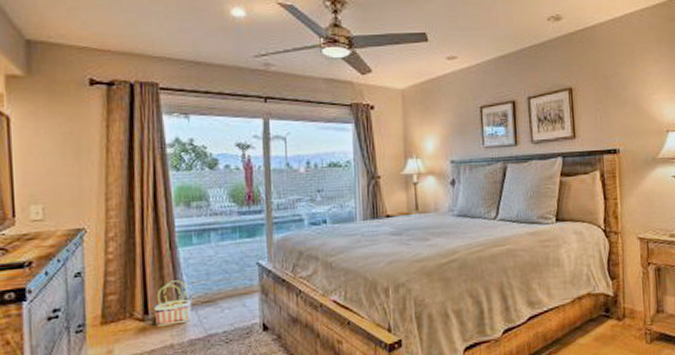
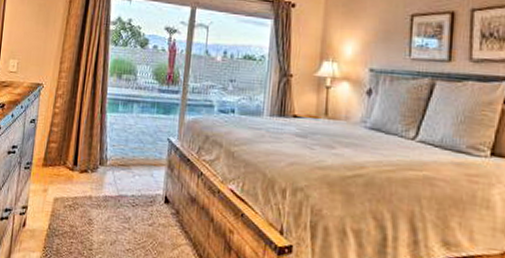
basket: present [154,280,192,327] -> none [81,140,111,180]

